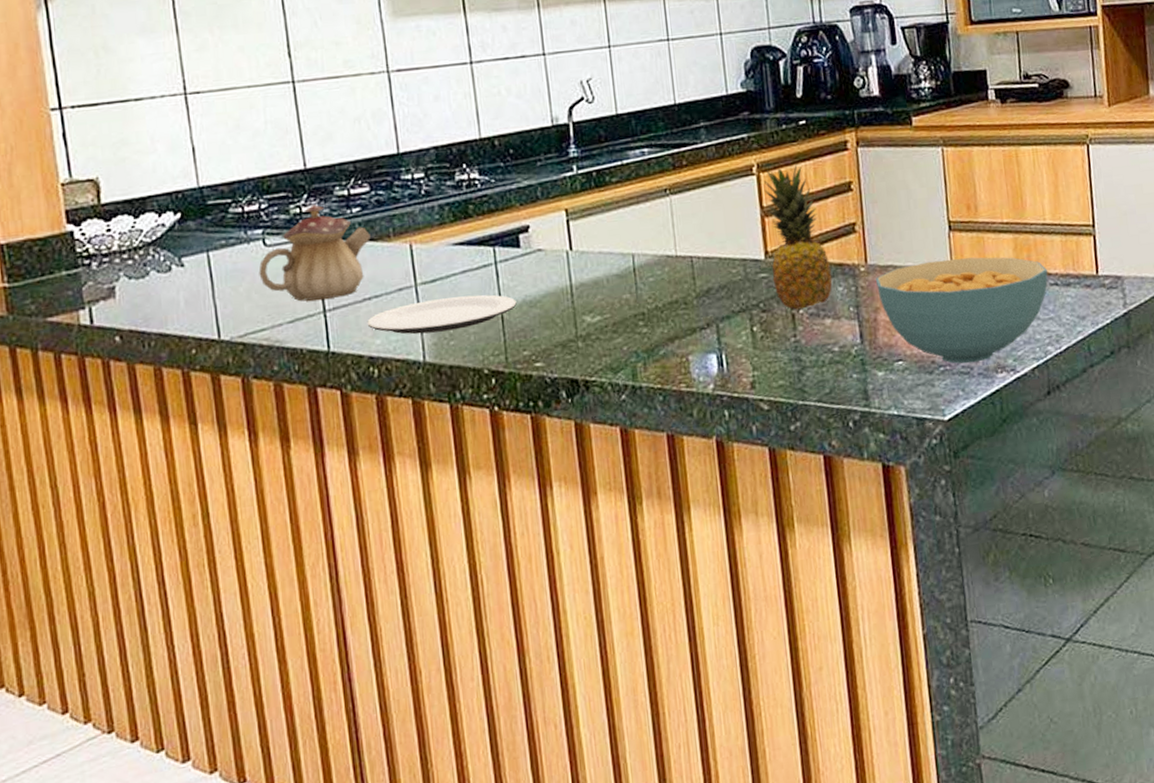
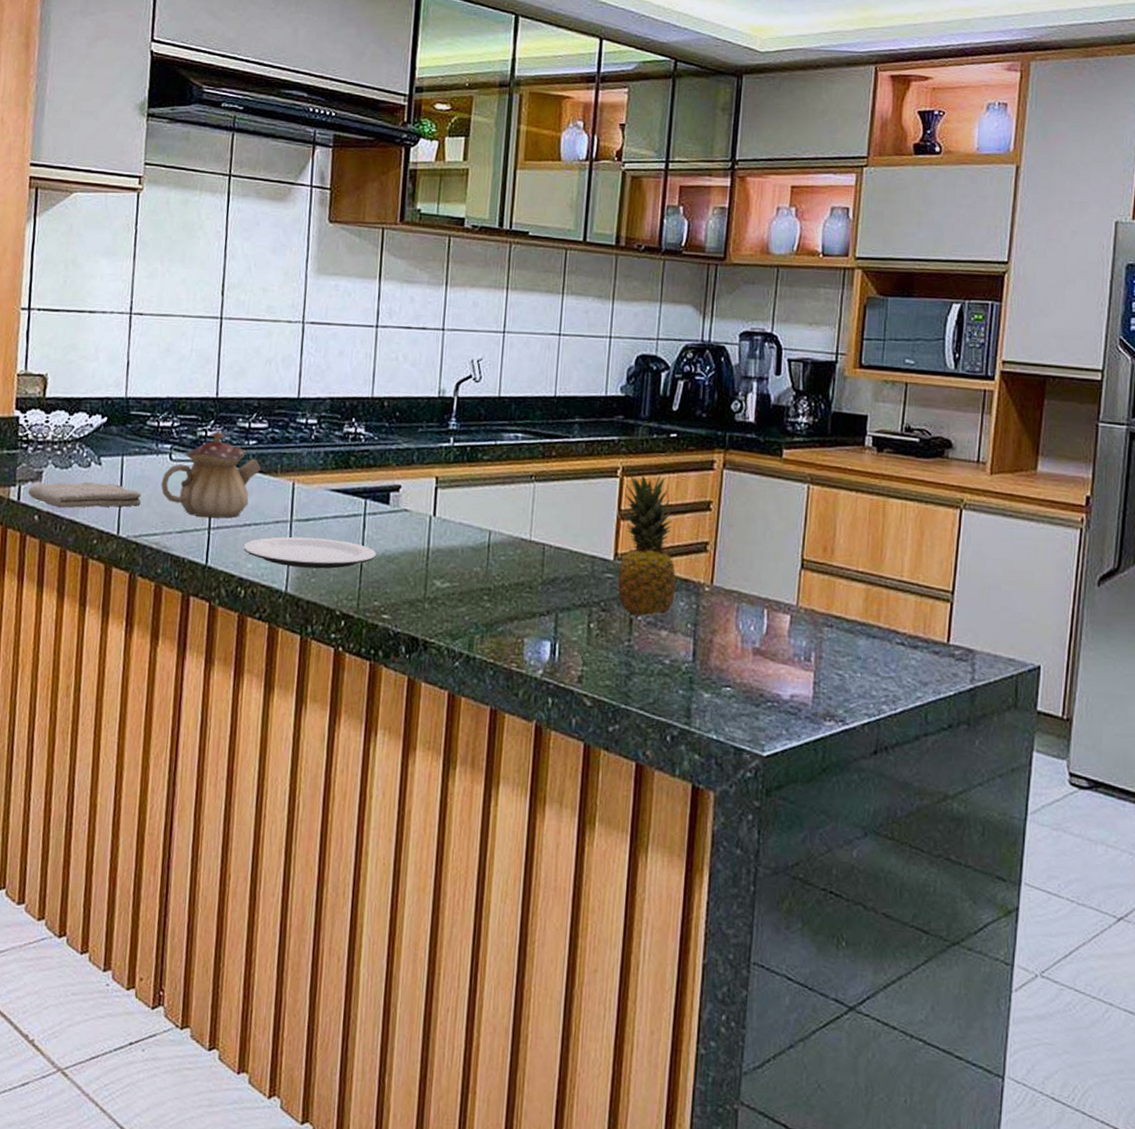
washcloth: none [101,284,239,323] -> present [27,481,142,509]
cereal bowl: present [876,257,1048,364] -> none [718,594,896,706]

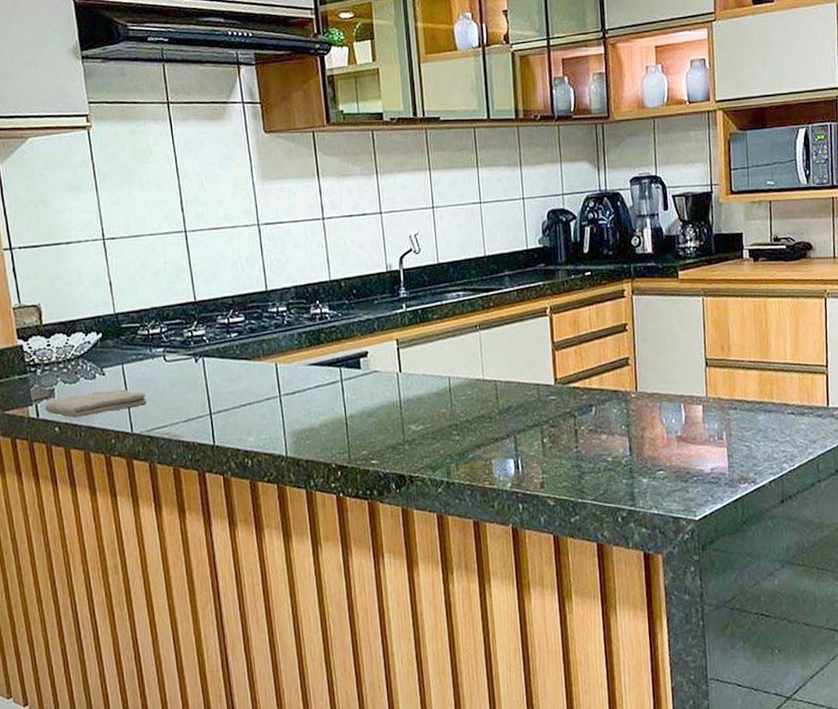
teapot: present [161,431,261,519] -> none [161,330,245,406]
plate: present [243,536,377,569] -> none [243,405,358,435]
fruit: present [617,475,676,616] -> none [555,308,609,427]

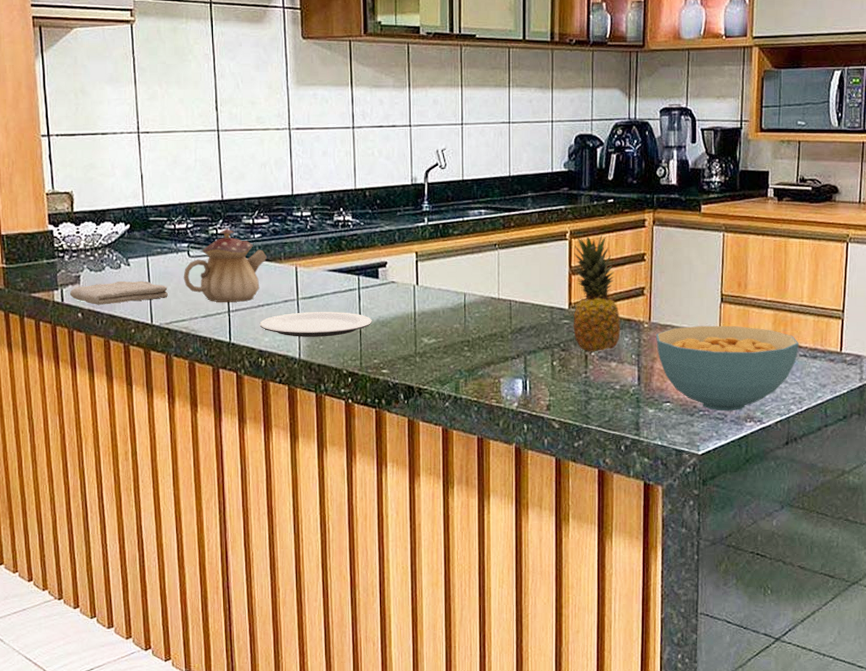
teapot: none [161,330,245,406] -> present [183,228,267,302]
plate: none [243,405,358,435] -> present [259,312,372,337]
fruit: none [555,308,609,427] -> present [573,235,621,352]
cereal bowl: none [644,389,786,475] -> present [656,325,799,411]

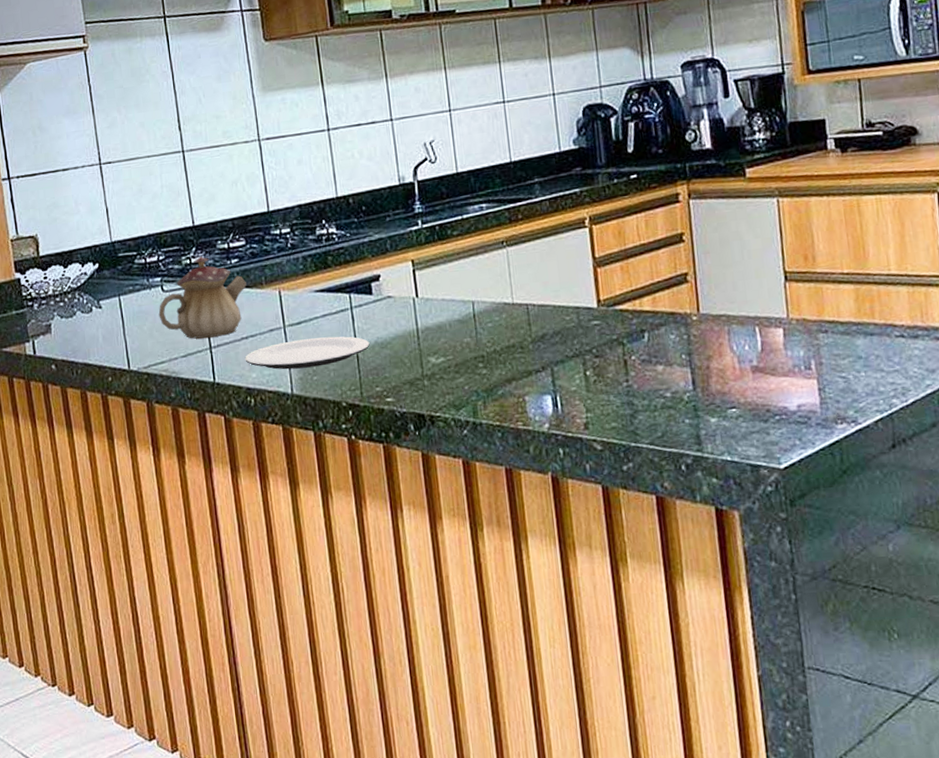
washcloth: present [69,280,168,305] -> none [41,323,144,354]
fruit: present [573,235,621,352] -> none [596,217,665,356]
cereal bowl: present [656,325,799,411] -> none [708,307,893,414]

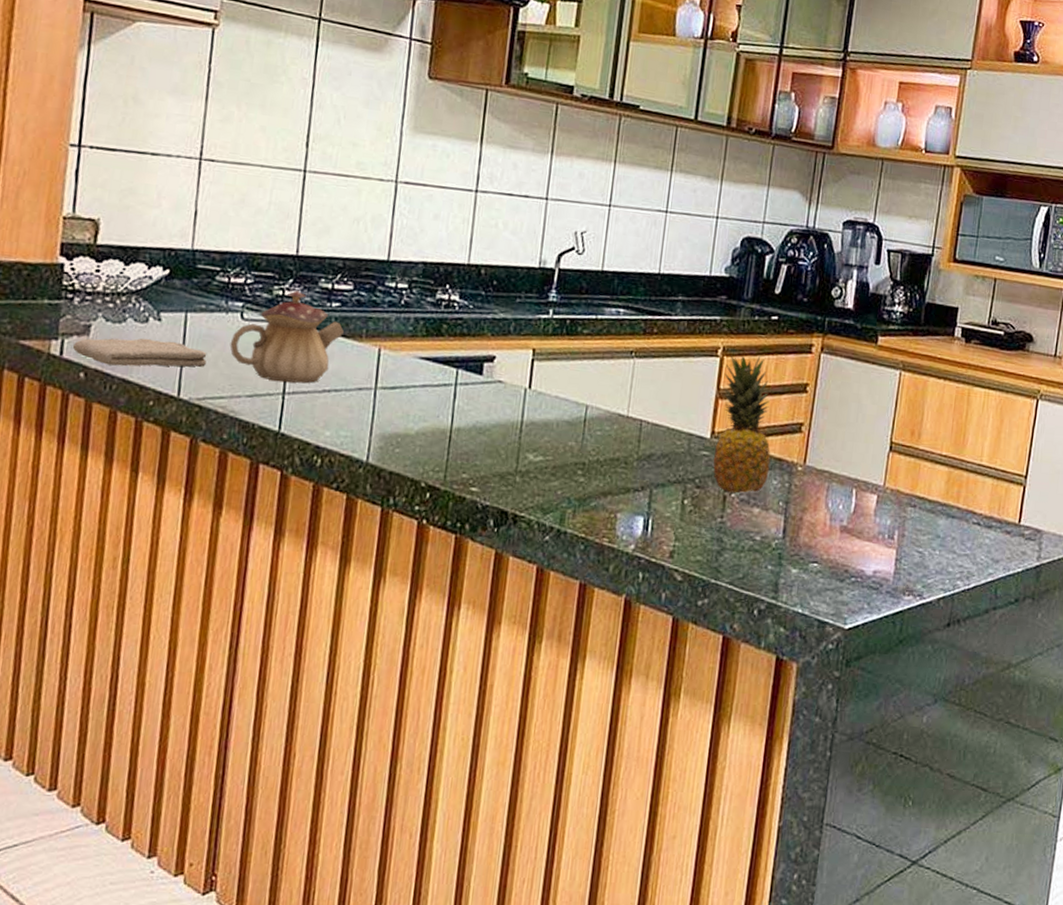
washcloth: none [41,323,144,354] -> present [72,338,207,367]
plate: present [245,336,370,370] -> none [321,404,467,439]
fruit: none [596,217,665,356] -> present [713,355,771,493]

